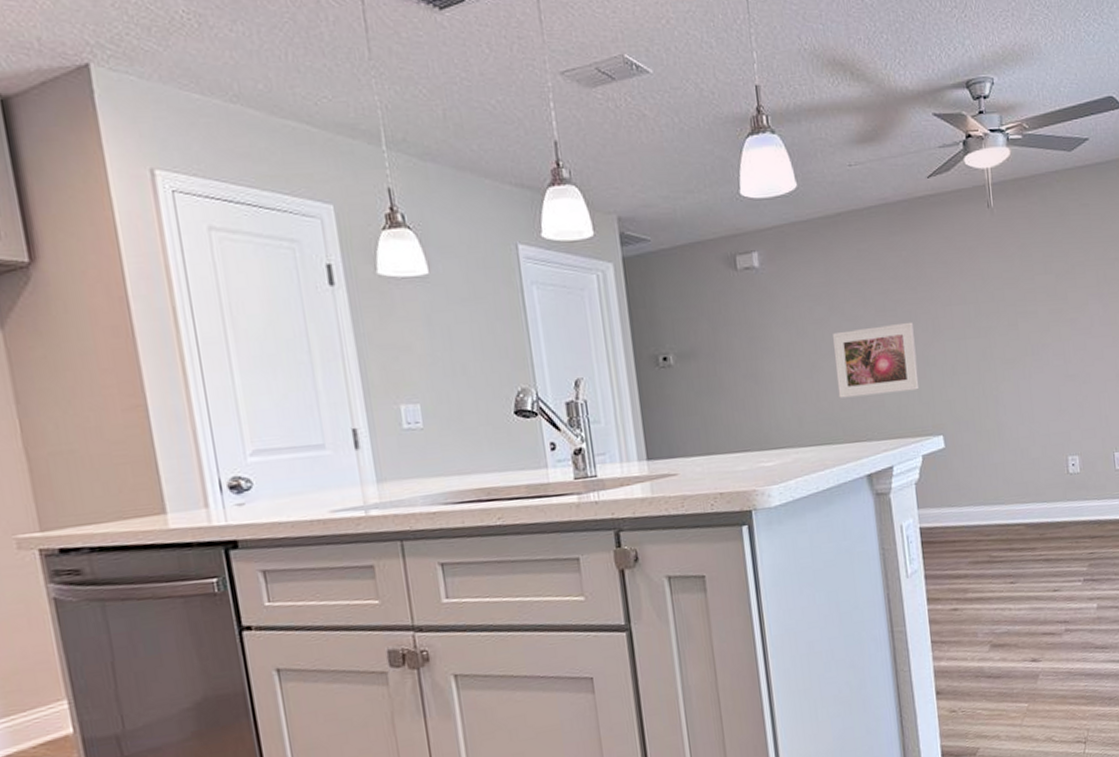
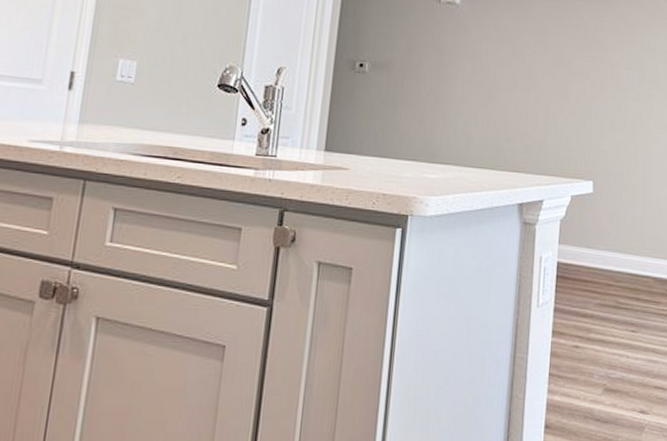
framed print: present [833,322,920,399] -> none [506,72,583,136]

